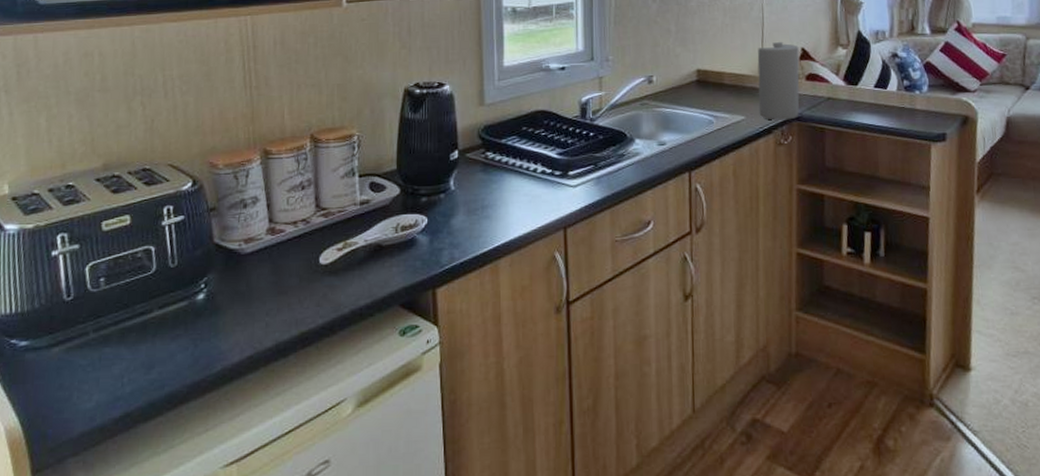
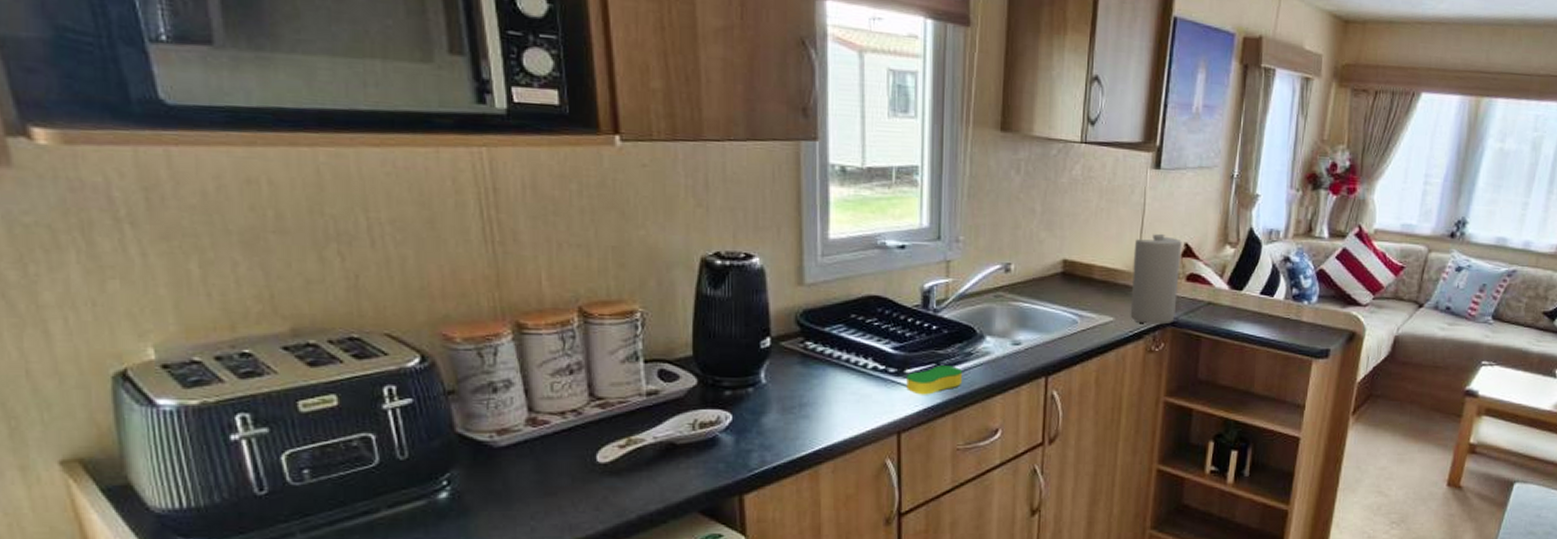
sponge: none [570,166,618,194] -> present [906,365,963,395]

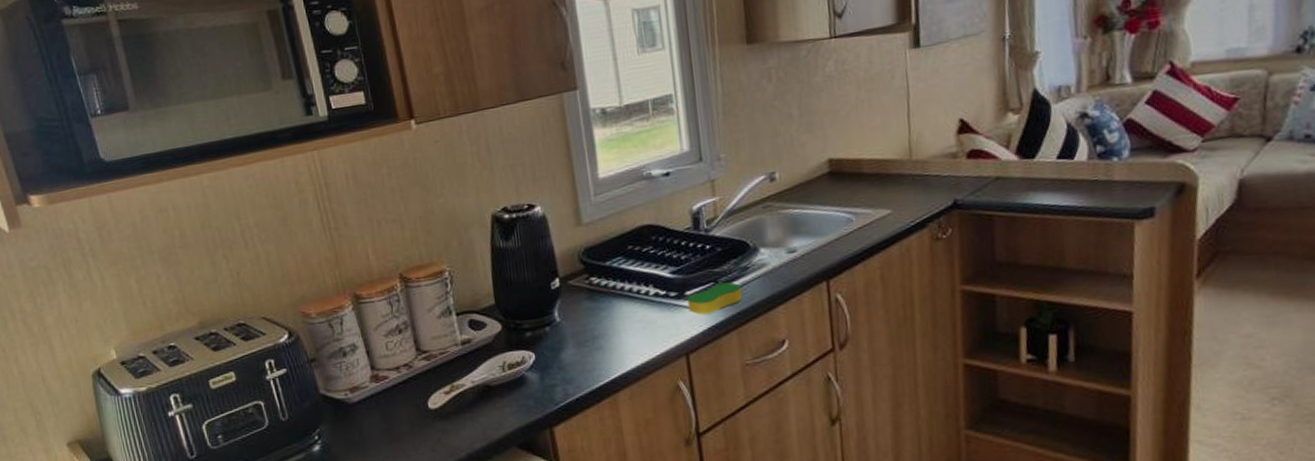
paper towel holder: present [1130,233,1182,325] -> none [903,113,960,212]

